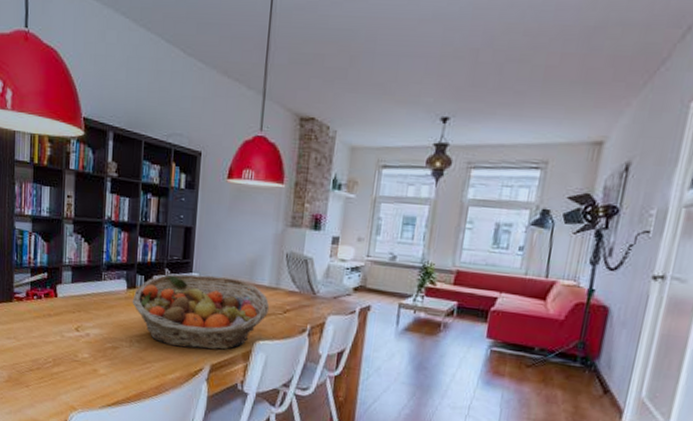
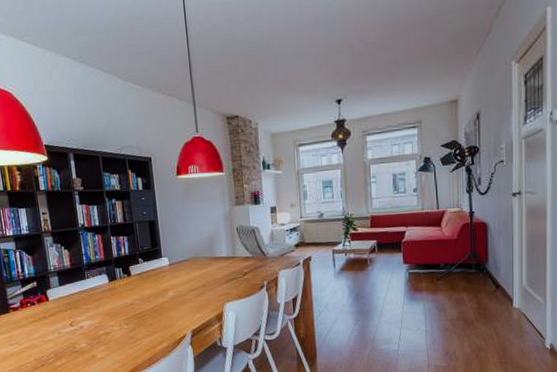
fruit basket: present [132,274,270,350] -> none [115,255,231,322]

